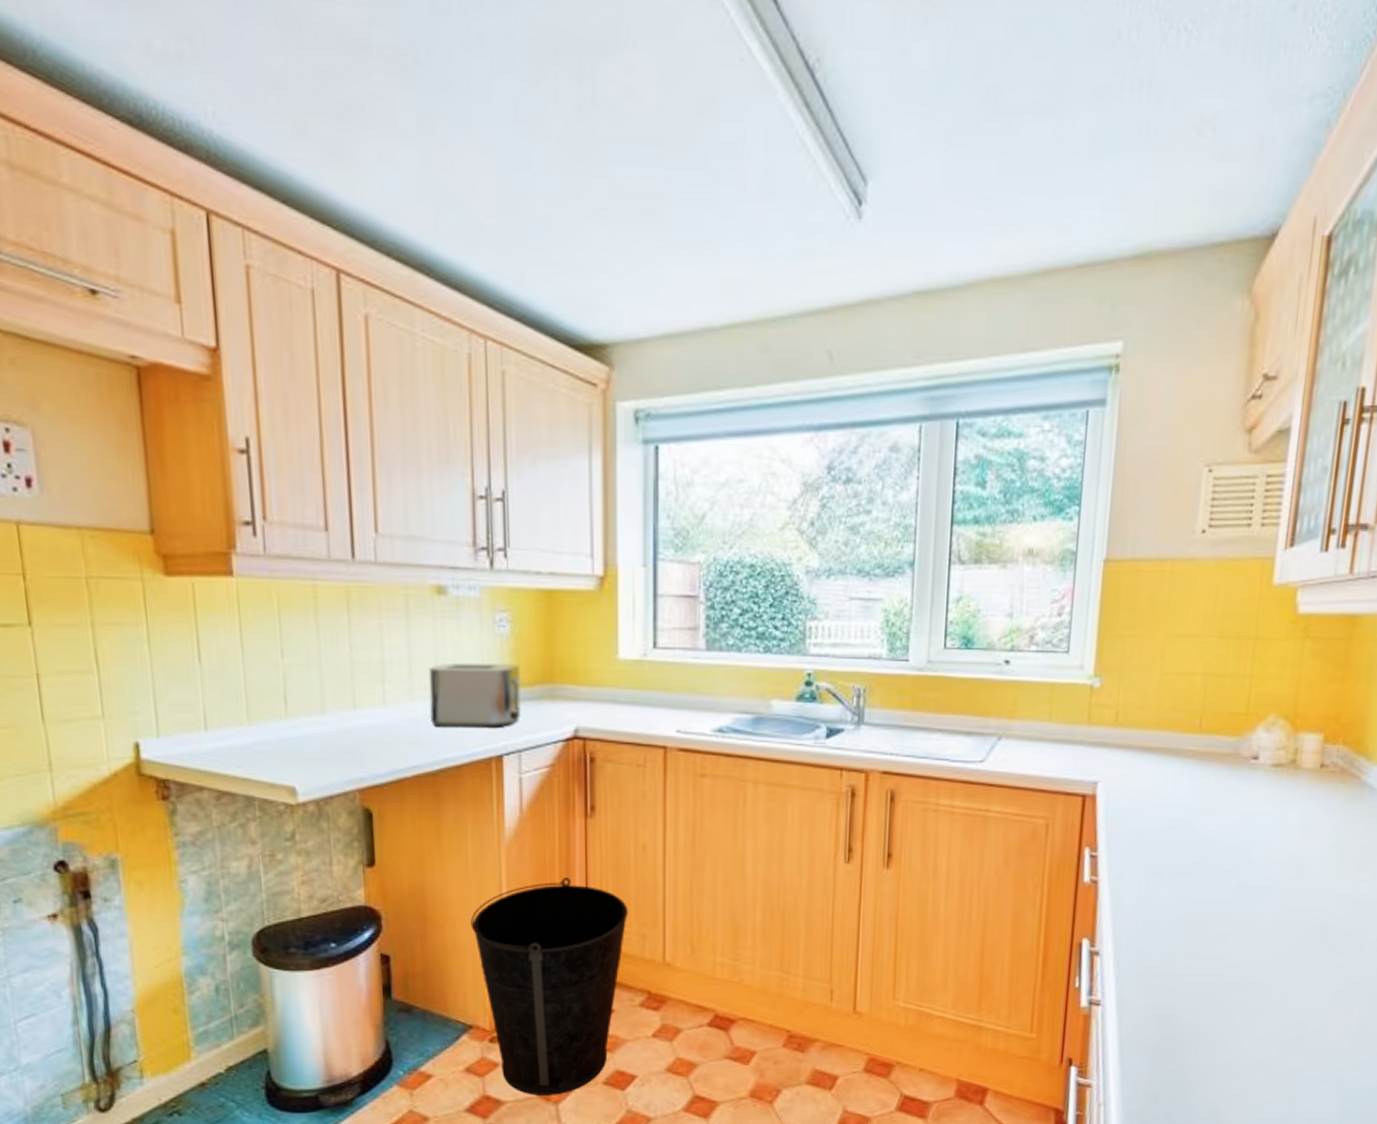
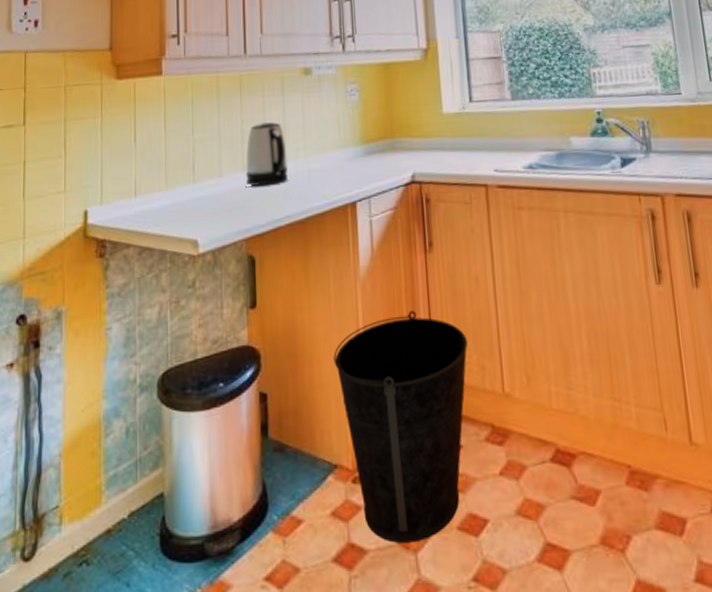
kettle: none [357,651,414,729] -> present [246,122,288,187]
toaster: present [428,663,523,727] -> none [298,124,370,181]

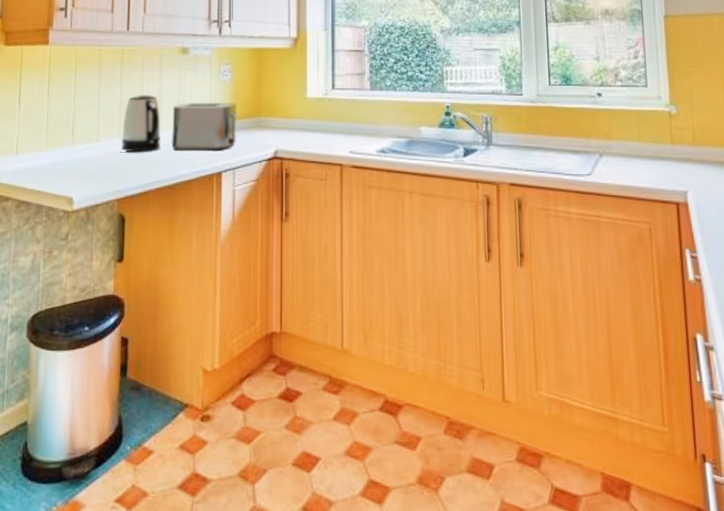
toaster: none [298,124,370,181] -> present [171,103,239,150]
bucket: present [333,311,468,543] -> none [191,272,313,475]

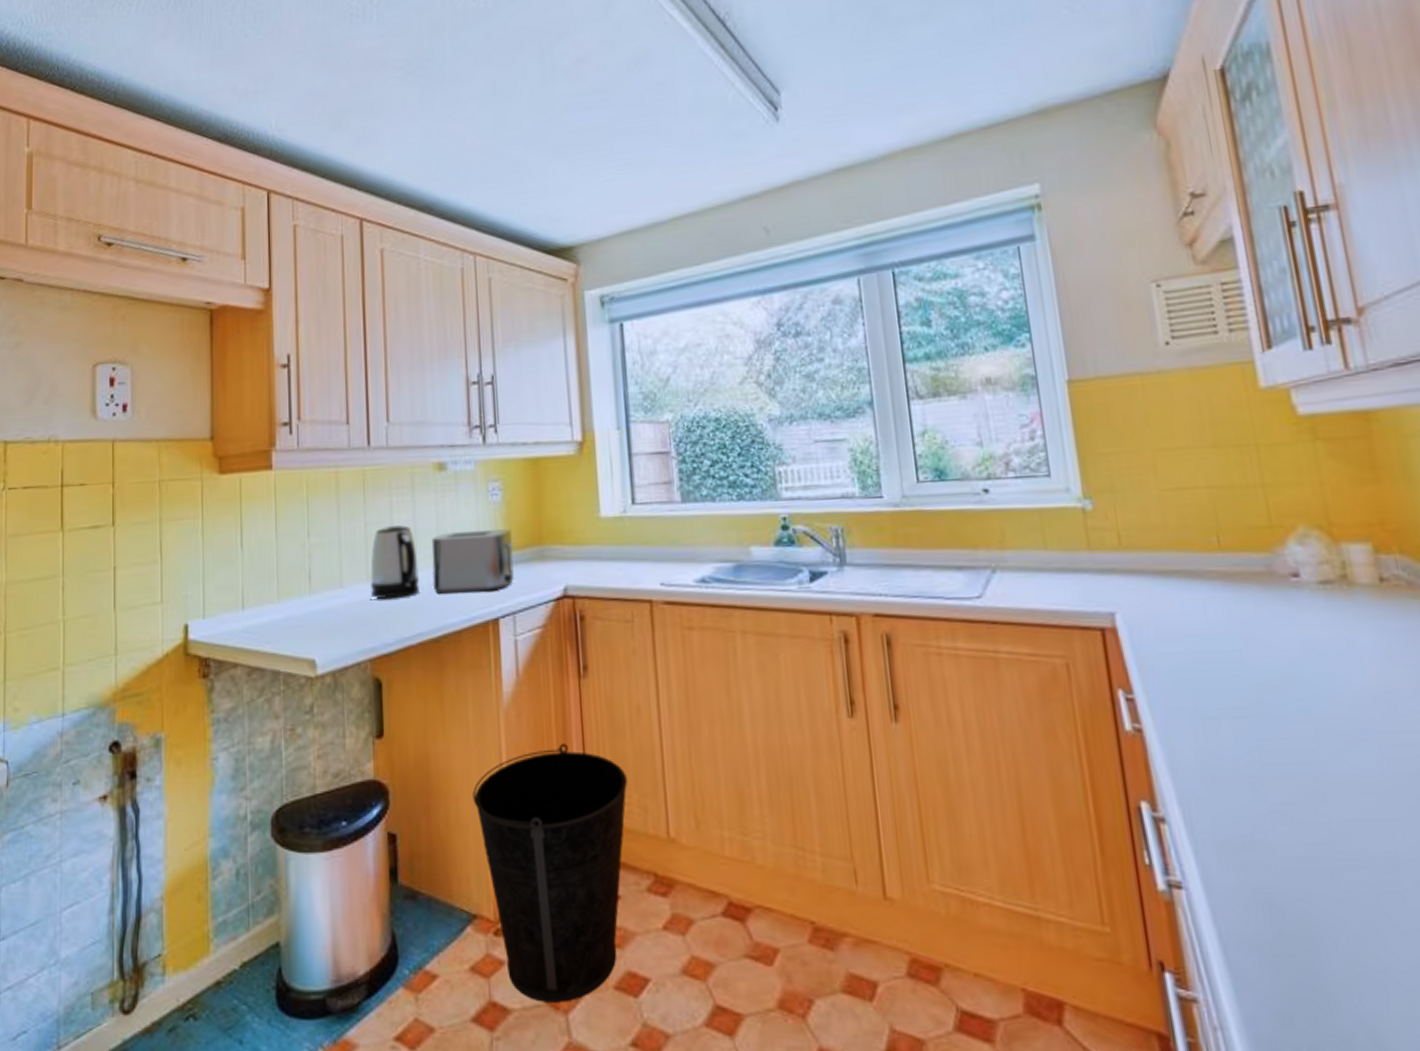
bucket: none [191,272,313,475] -> present [473,744,627,1002]

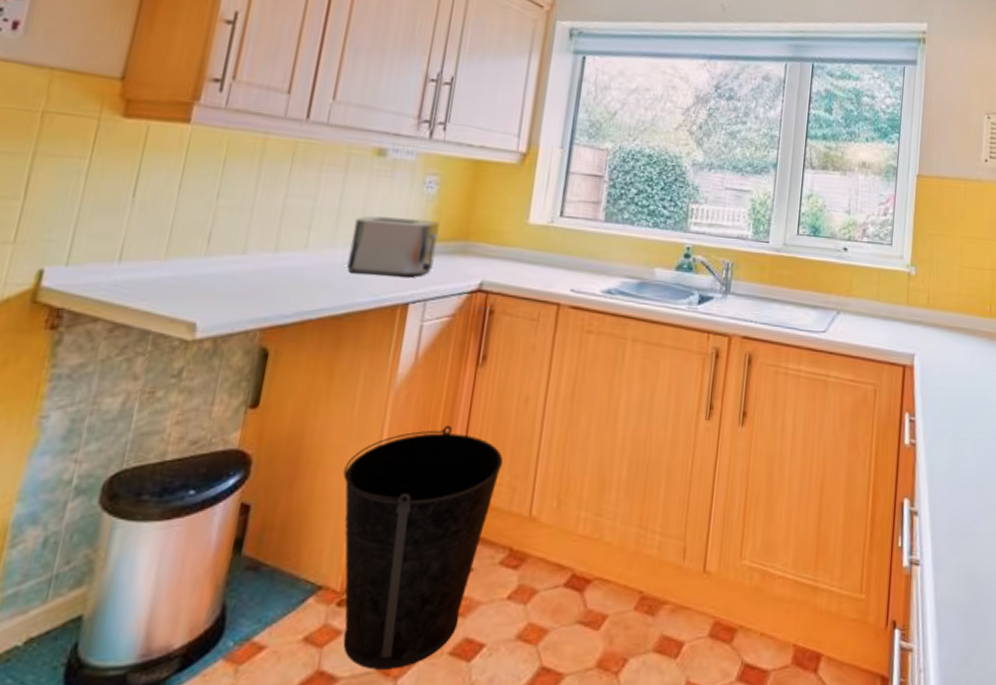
kettle: present [370,525,419,600] -> none [276,200,338,272]

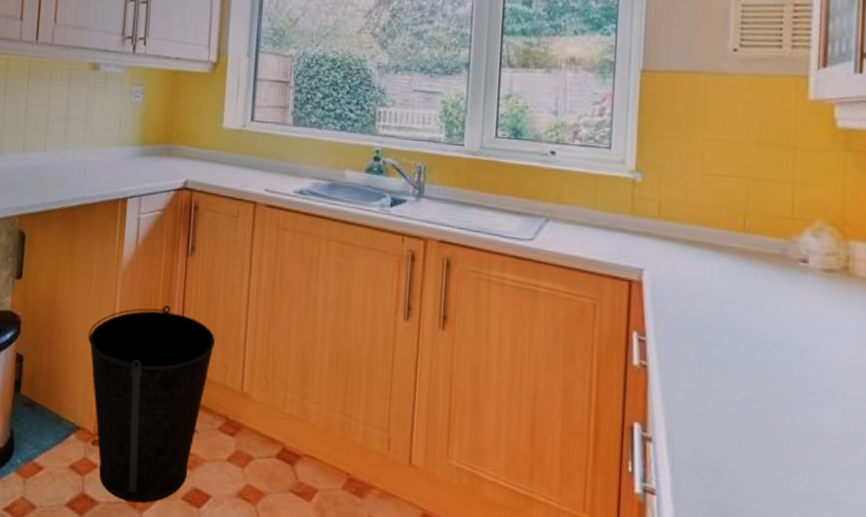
toaster: present [346,215,441,277] -> none [76,122,149,176]

